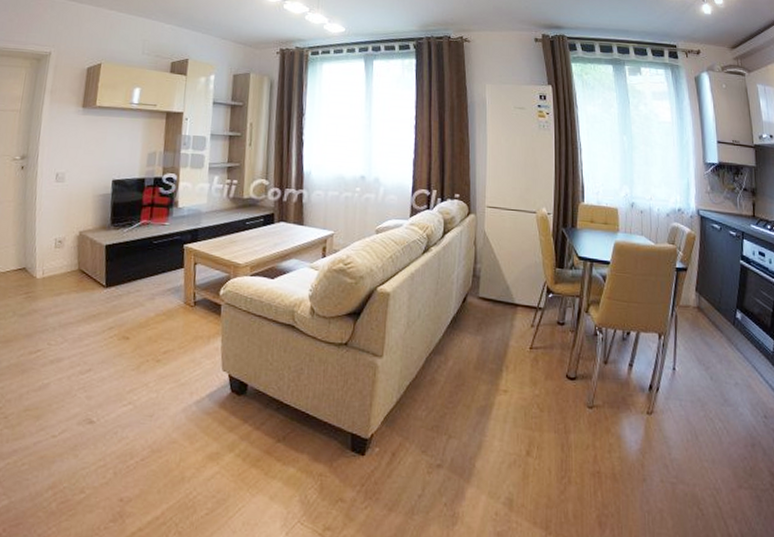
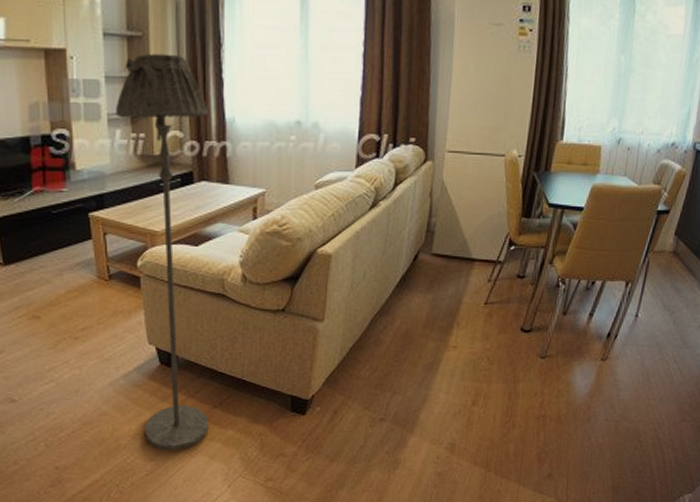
floor lamp: none [209,118,290,488] -> present [115,53,209,451]

